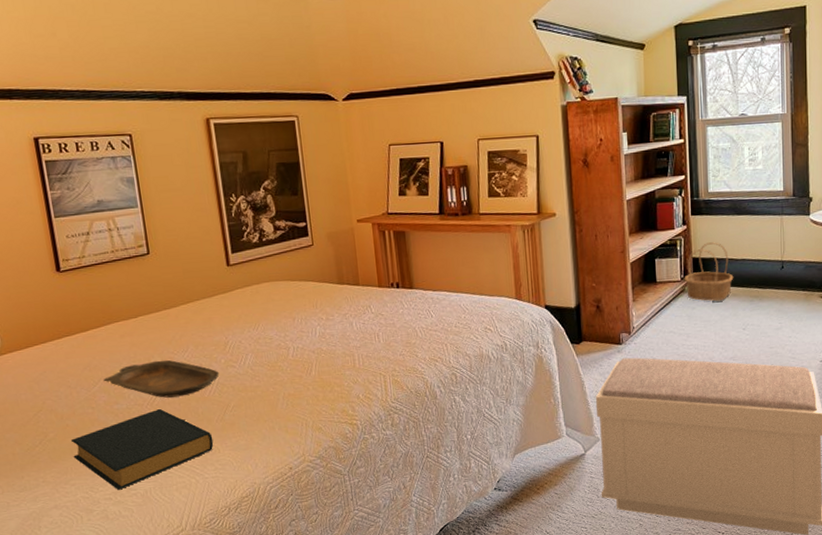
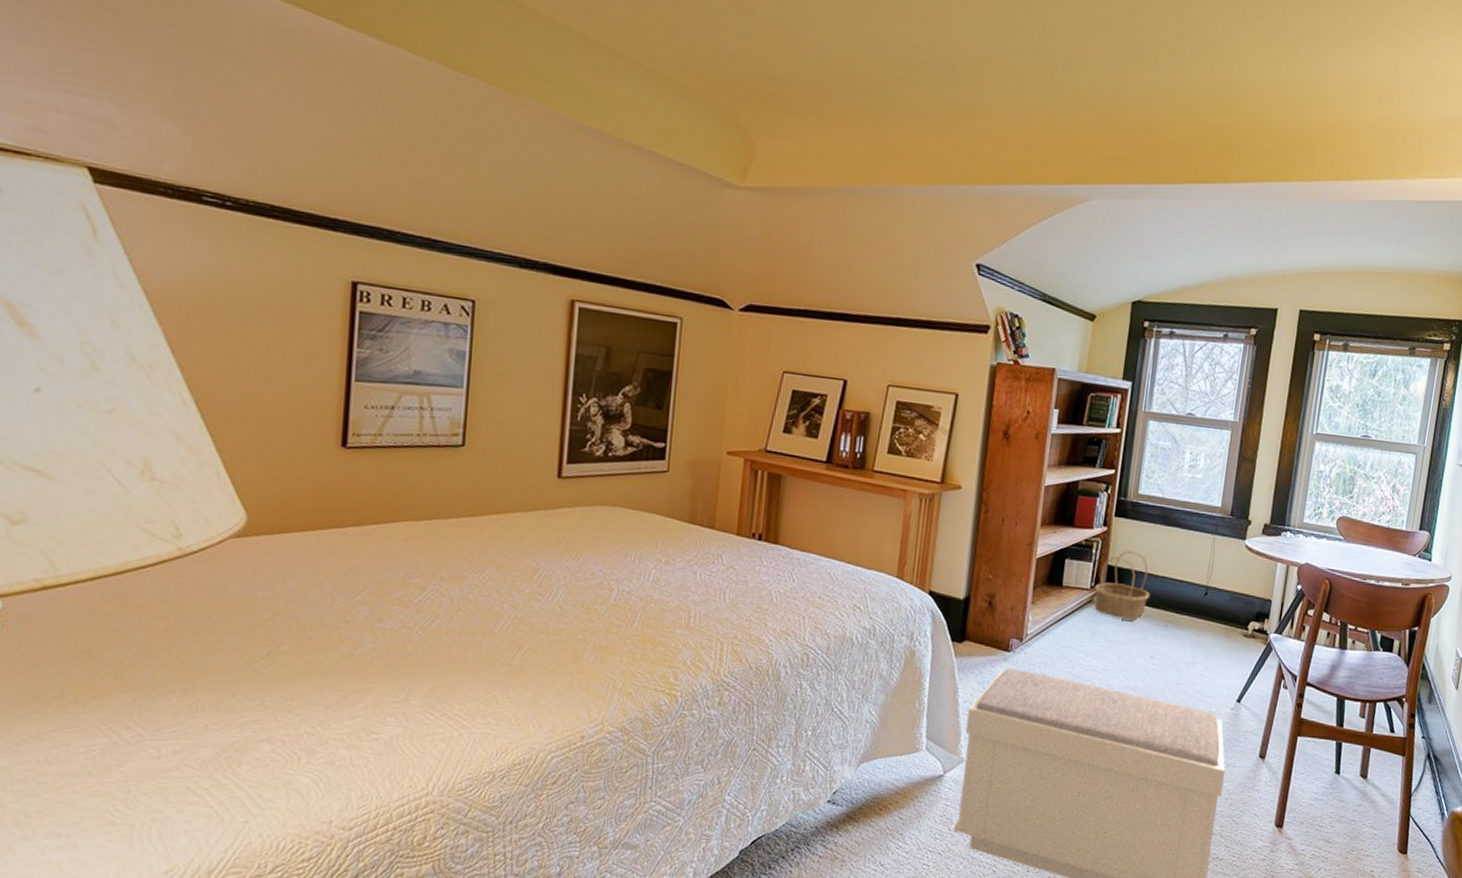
hardback book: present [70,408,214,490] -> none [307,636,493,731]
serving tray: present [103,360,220,398] -> none [369,577,519,626]

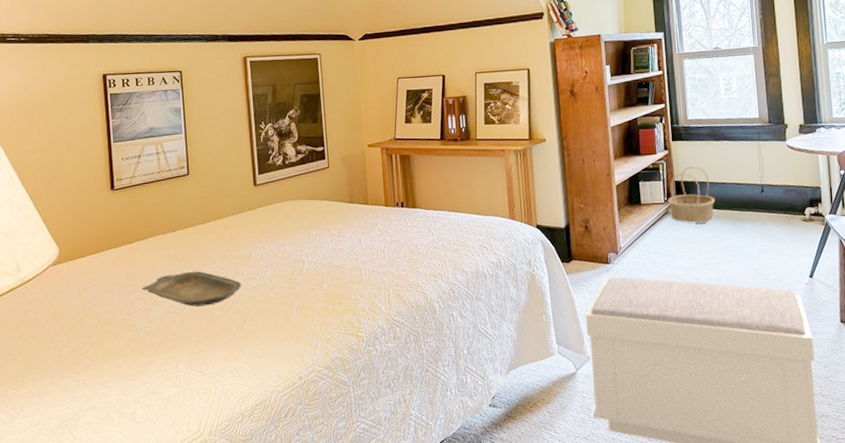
serving tray: none [369,577,519,626] -> present [142,271,242,307]

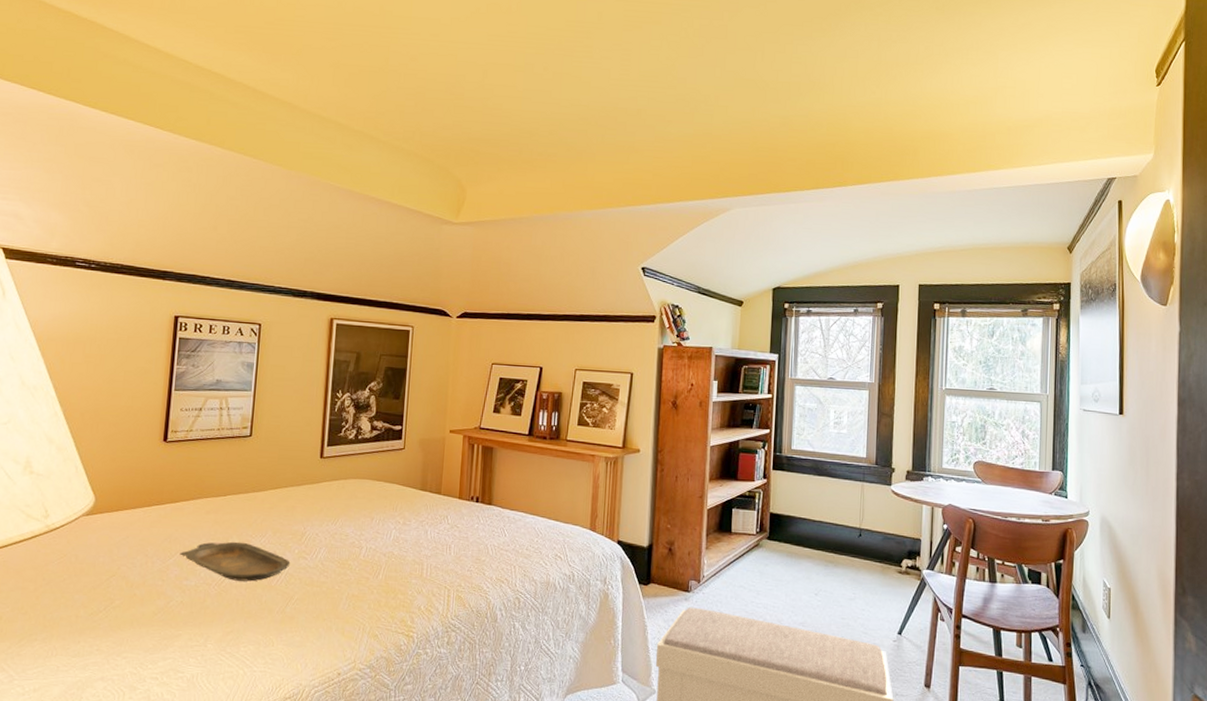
basket: present [667,166,716,223] -> none [759,499,810,560]

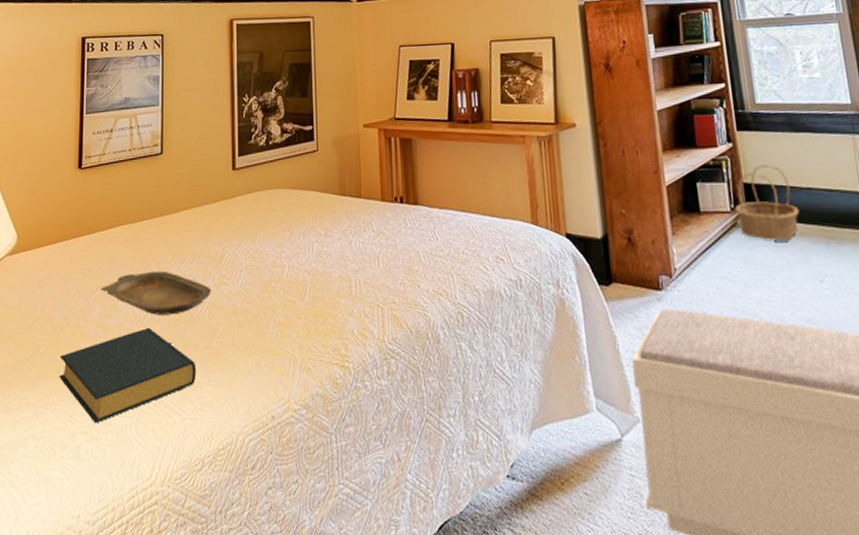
hardback book: none [132,590,270,671] -> present [59,327,197,423]
basket: none [759,499,810,560] -> present [734,164,800,240]

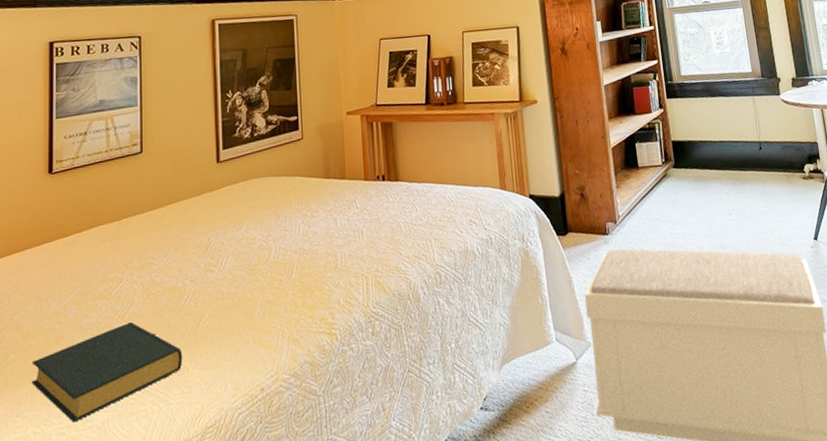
serving tray: present [101,270,212,315] -> none [77,266,197,309]
basket: present [734,164,800,240] -> none [665,124,714,186]

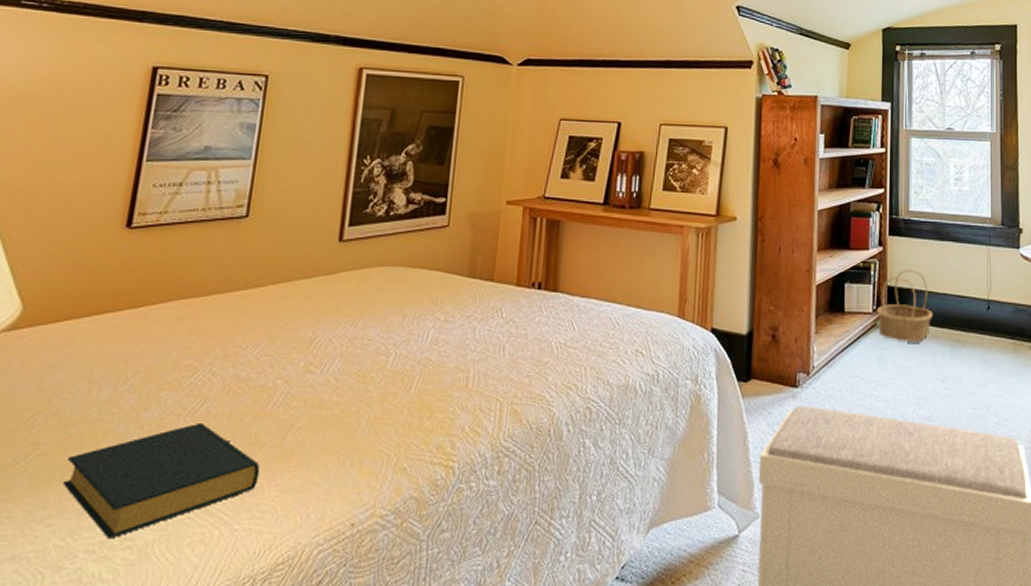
basket: none [665,124,714,186] -> present [876,269,933,341]

